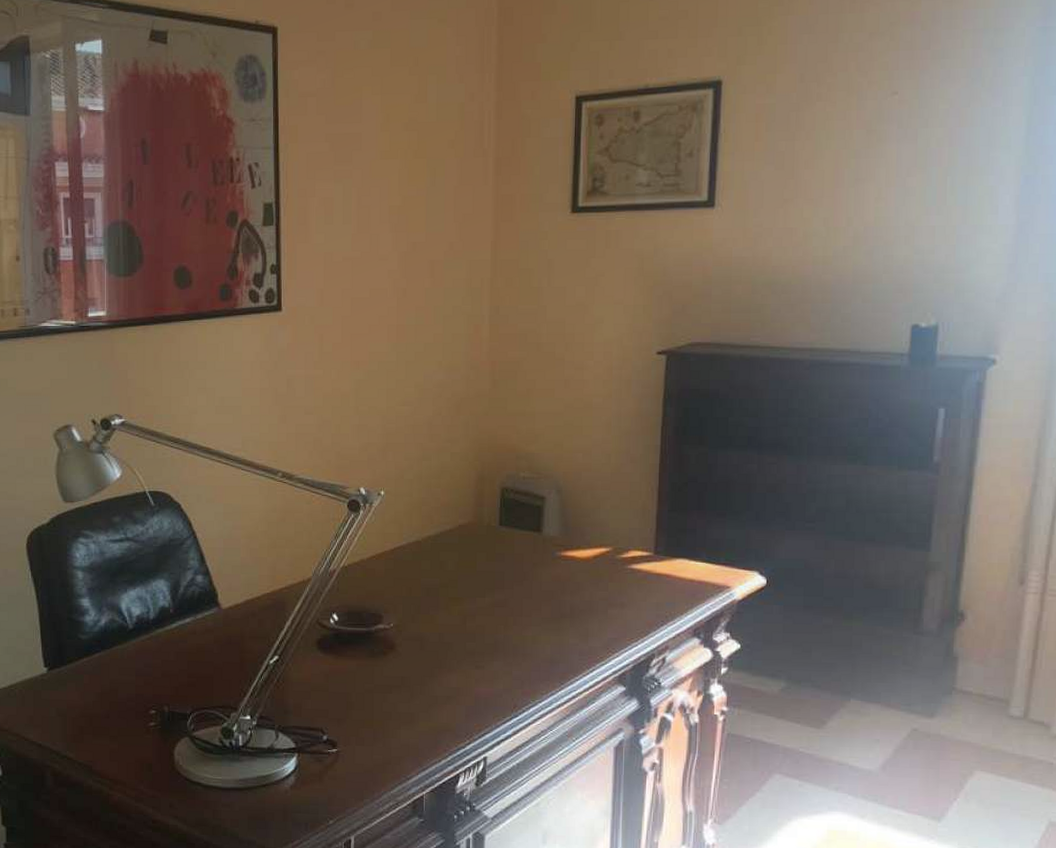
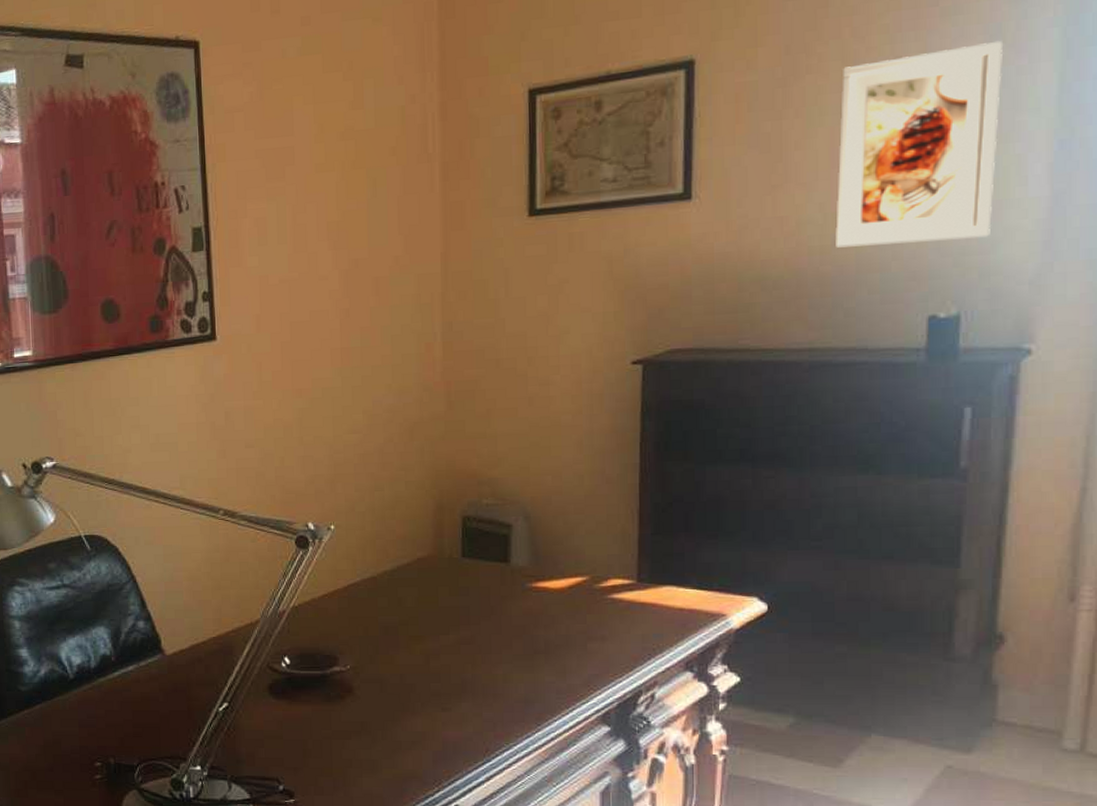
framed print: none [835,84,981,259] -> present [834,40,1002,248]

